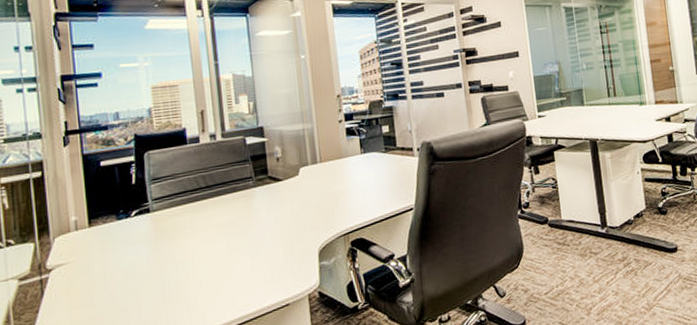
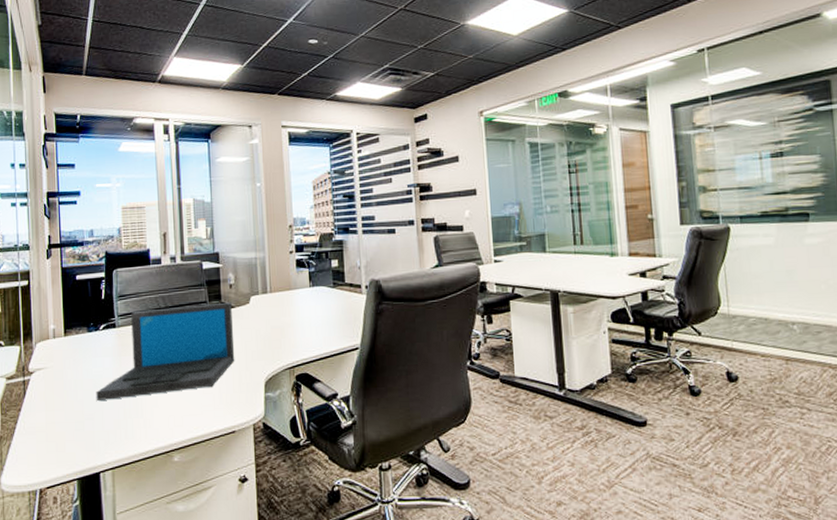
laptop: none [129,175,286,291] -> present [96,302,235,401]

